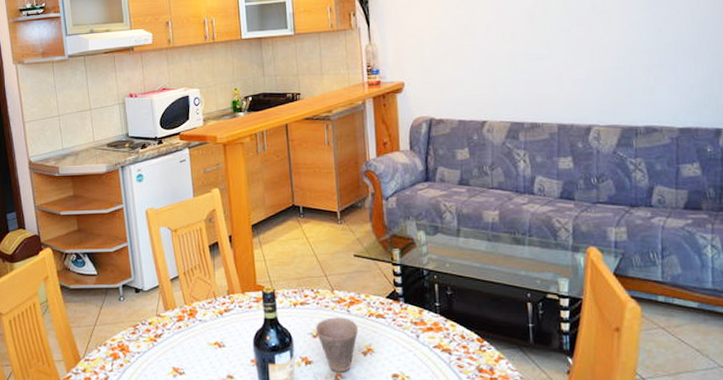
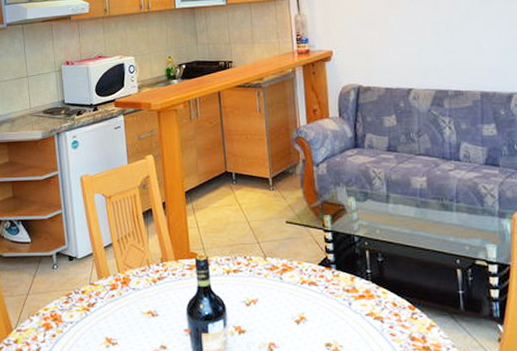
cup: present [315,317,359,373] -> none [248,285,292,342]

